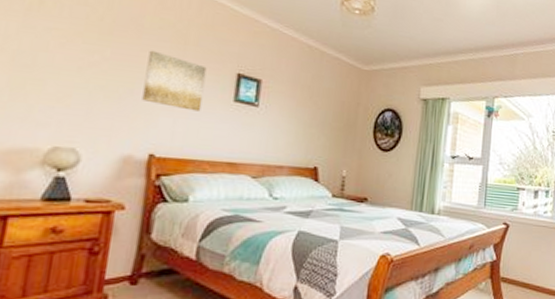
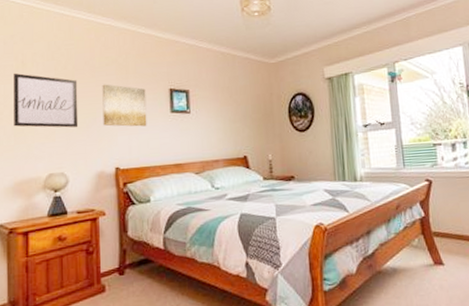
wall art: none [11,9,116,97] -> present [14,72,79,128]

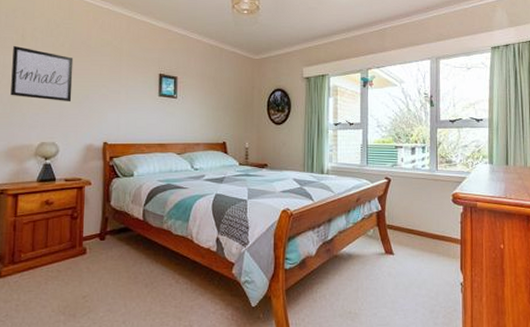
wall art: present [102,84,147,127] -> none [95,64,137,107]

